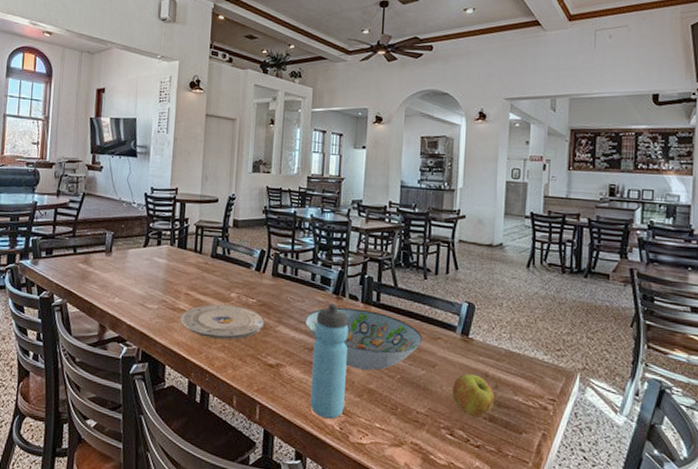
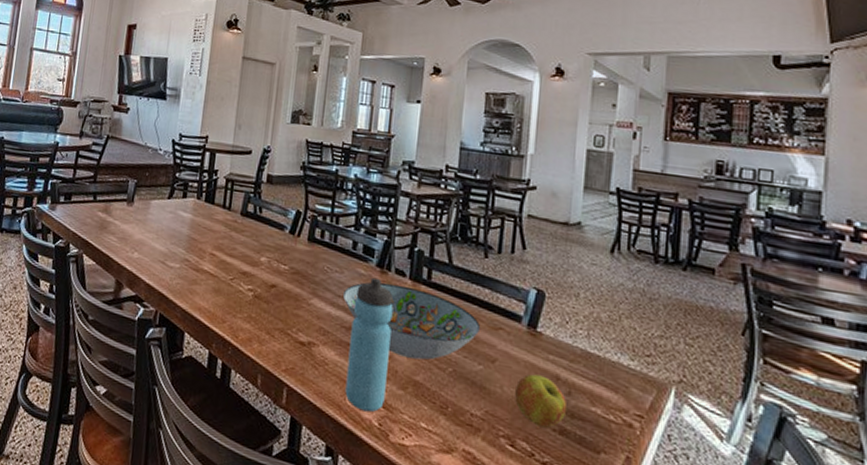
plate: present [180,304,265,340] -> none [203,268,298,310]

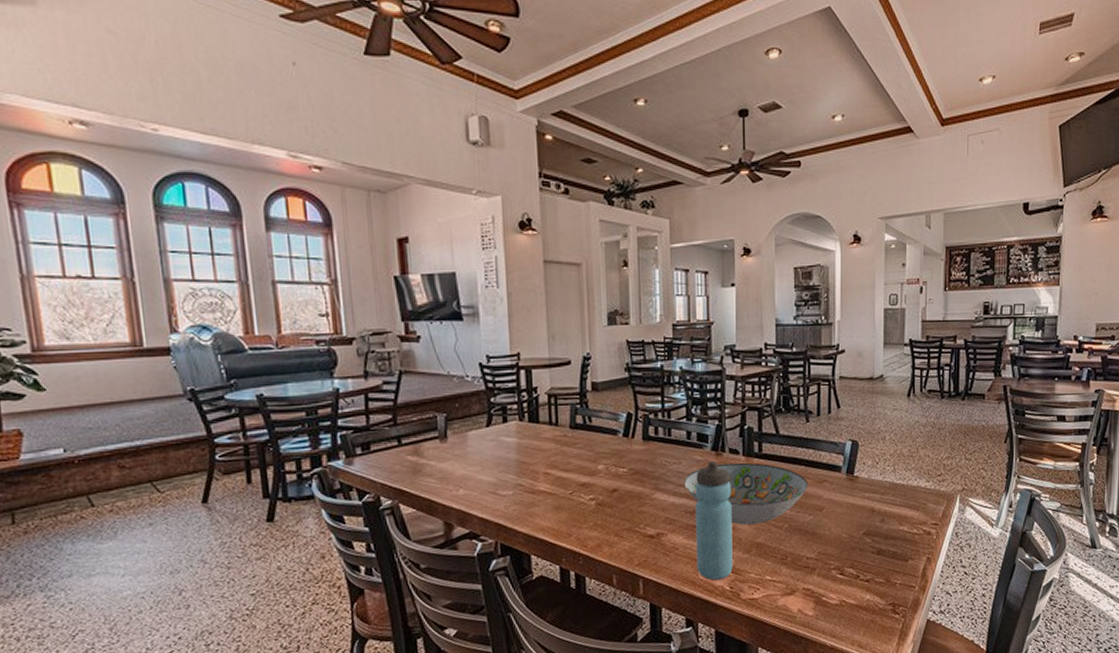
apple: present [515,374,568,428] -> none [841,511,882,553]

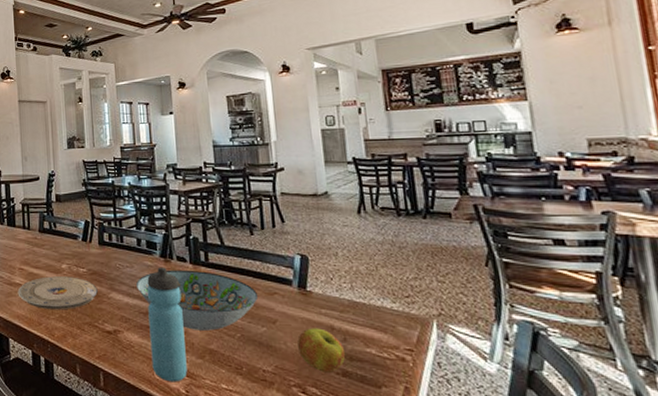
plate: none [542,478,640,518] -> present [17,276,98,310]
apple: none [841,511,882,553] -> present [297,328,346,373]

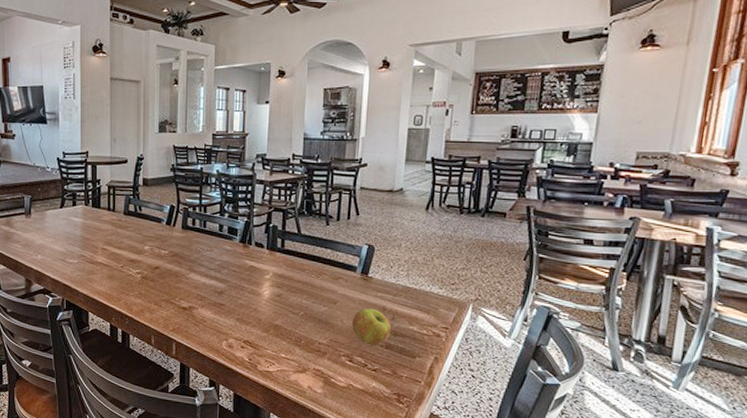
plate: present [17,276,98,310] -> none [99,257,177,288]
decorative bowl: present [136,269,259,331] -> none [215,254,325,309]
water bottle: present [146,267,188,382] -> none [221,251,255,352]

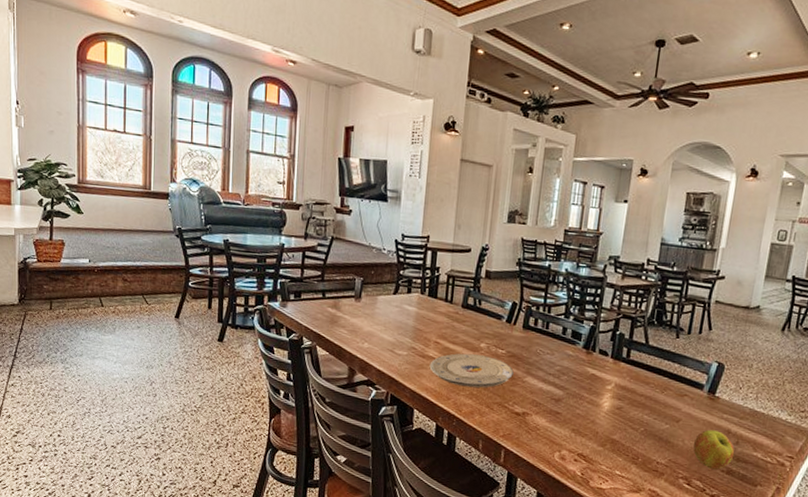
plate: none [99,257,177,288] -> present [429,353,514,388]

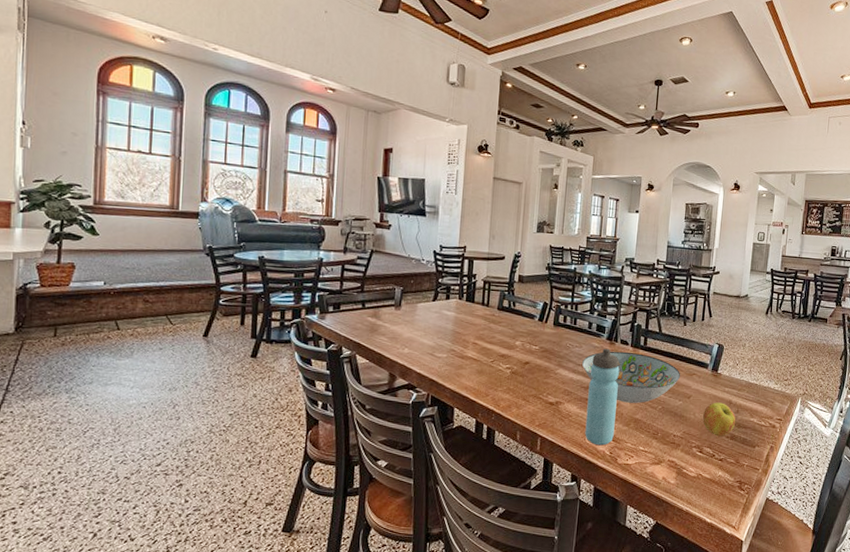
plate: present [429,353,514,388] -> none [468,352,547,383]
decorative bowl: none [553,361,670,423] -> present [582,351,681,403]
water bottle: none [554,357,597,465] -> present [585,348,620,446]

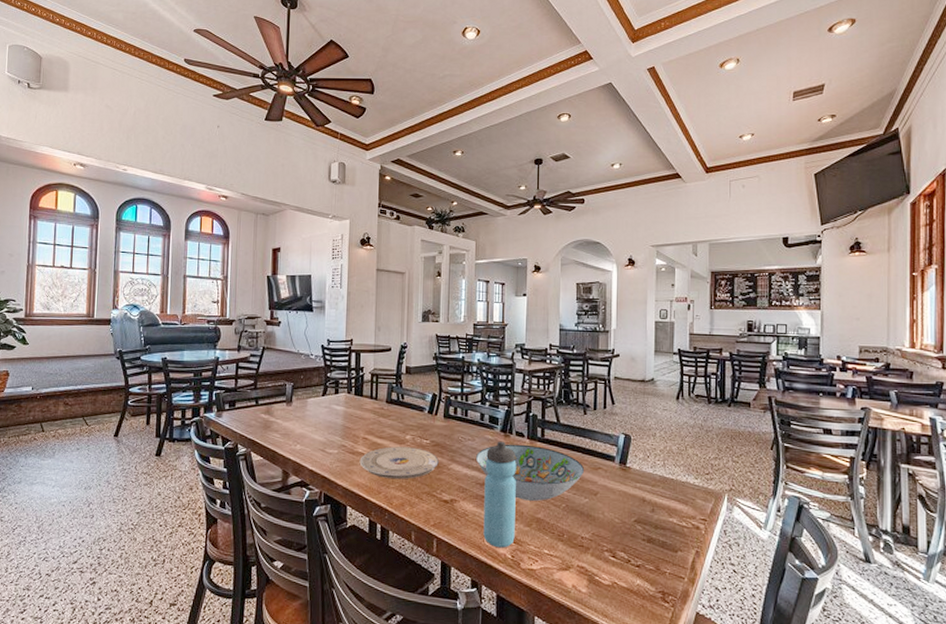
plate: none [468,352,547,383] -> present [359,446,439,480]
apple: present [703,402,736,437] -> none [614,500,652,539]

